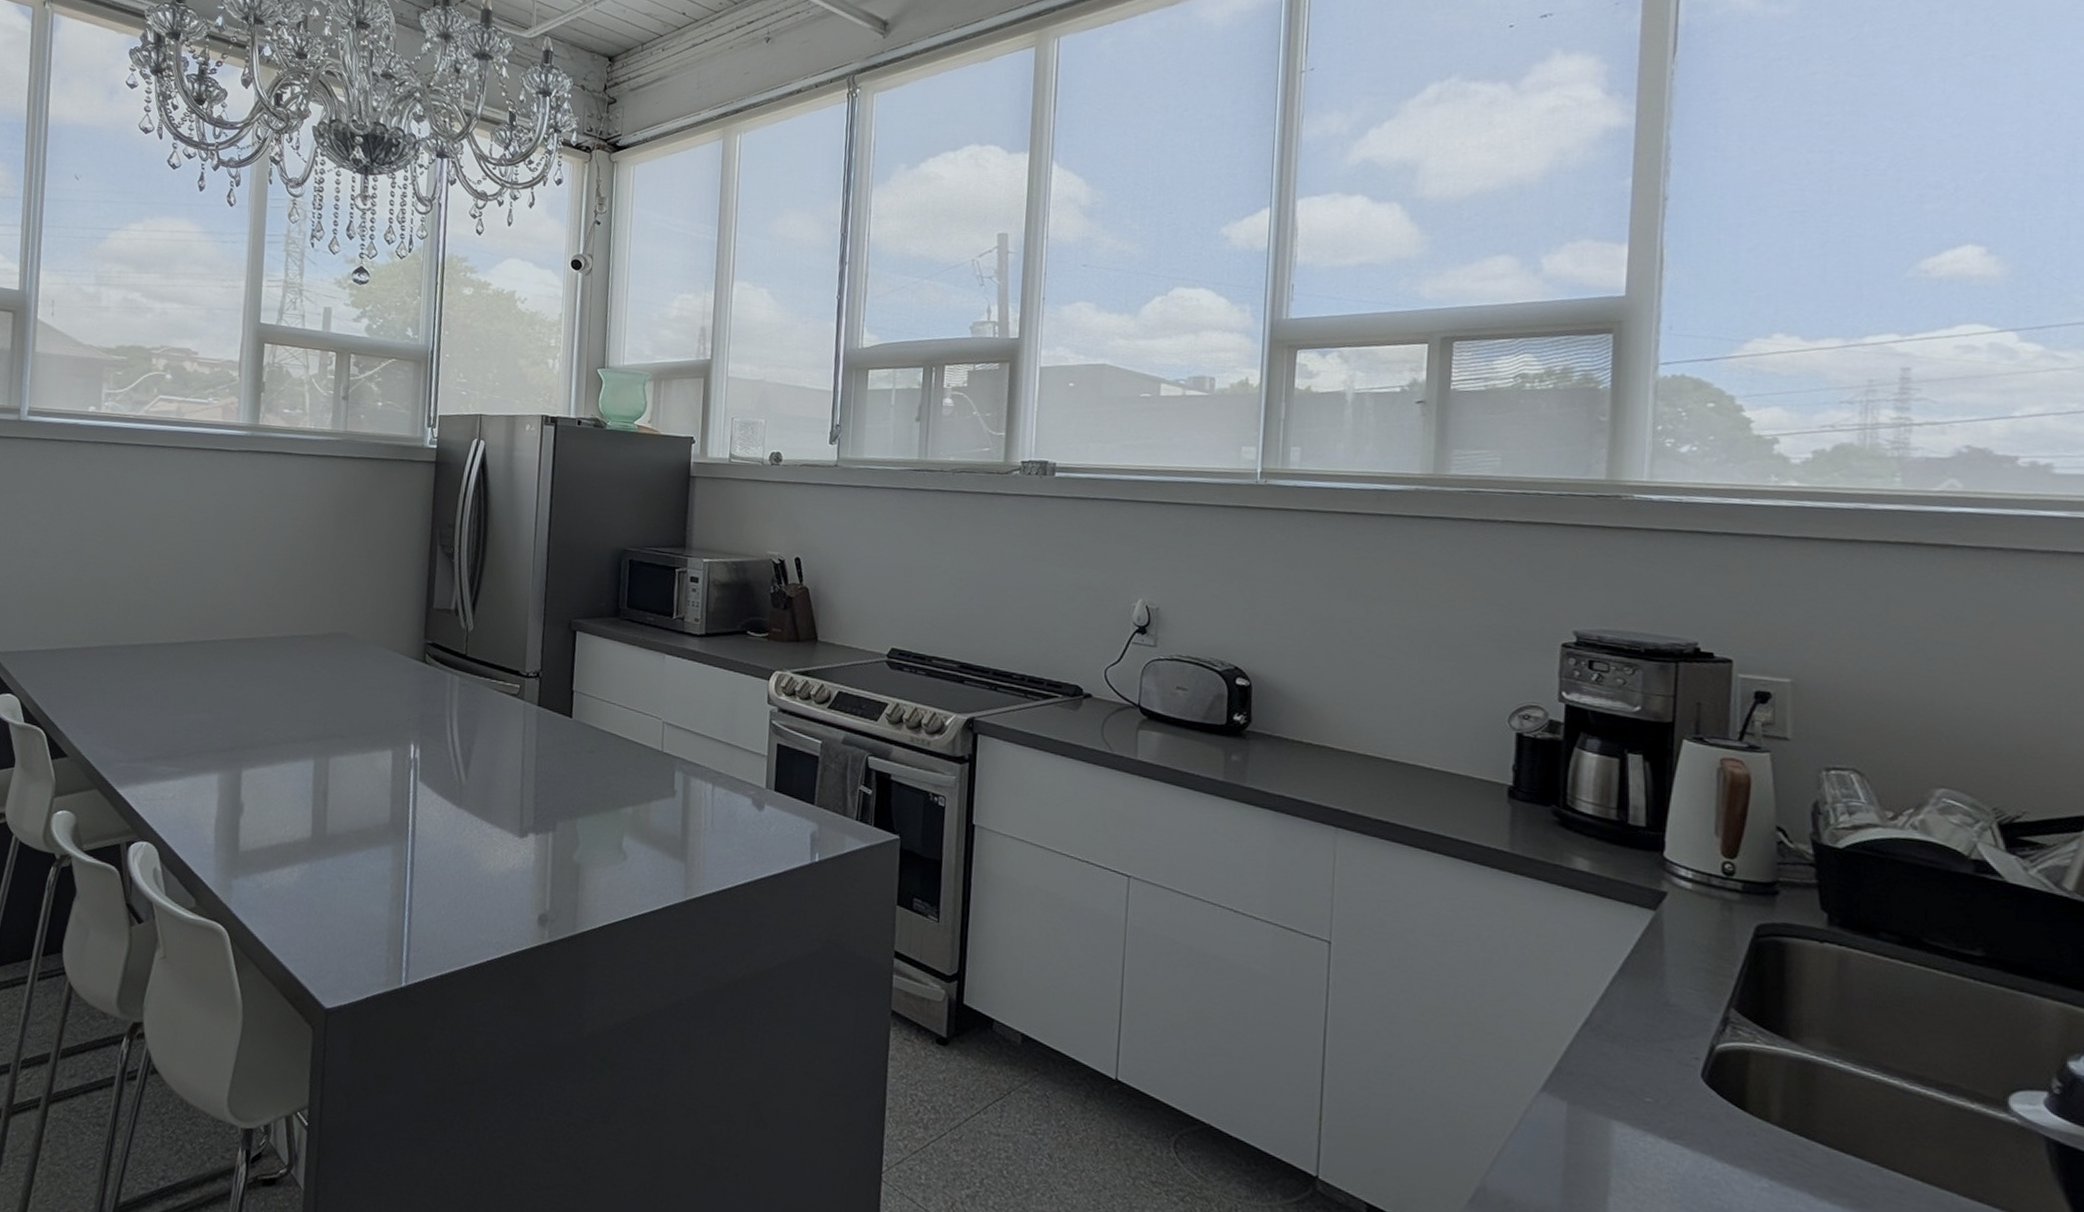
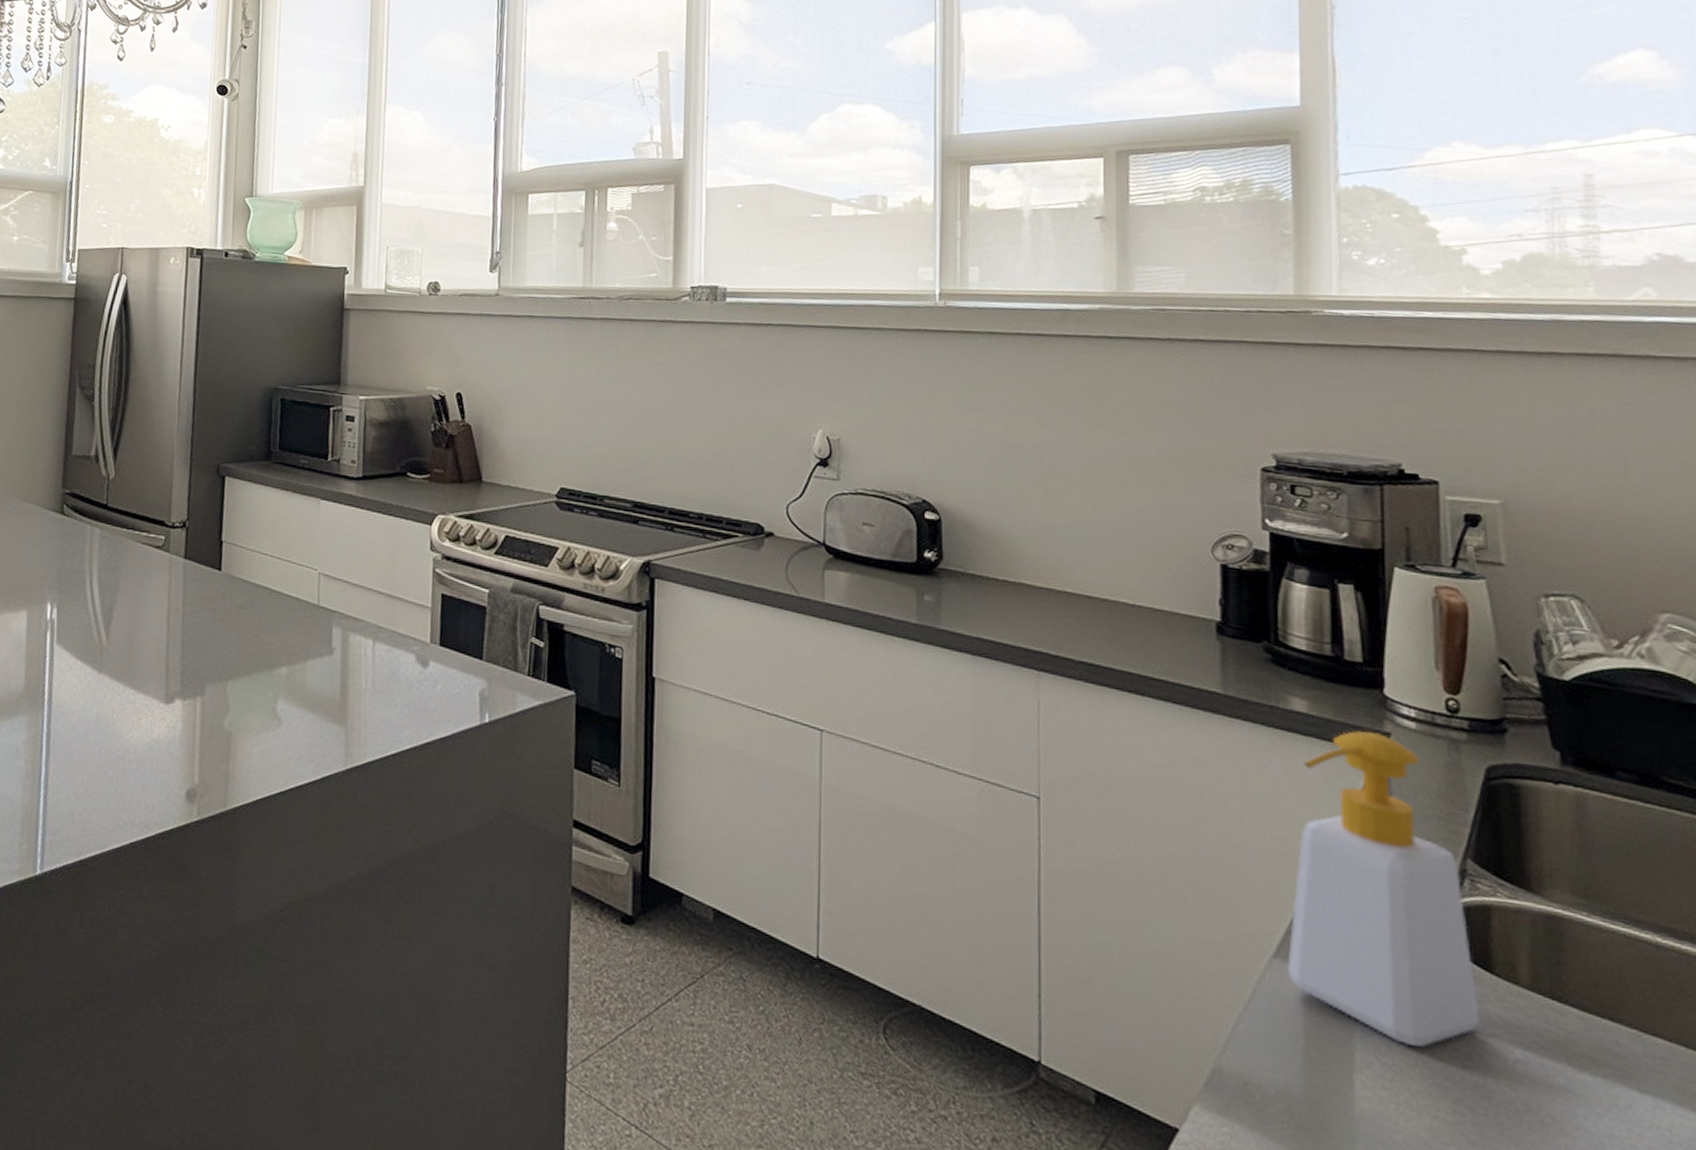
soap bottle: none [1552,888,1731,1175] -> present [1286,730,1480,1048]

